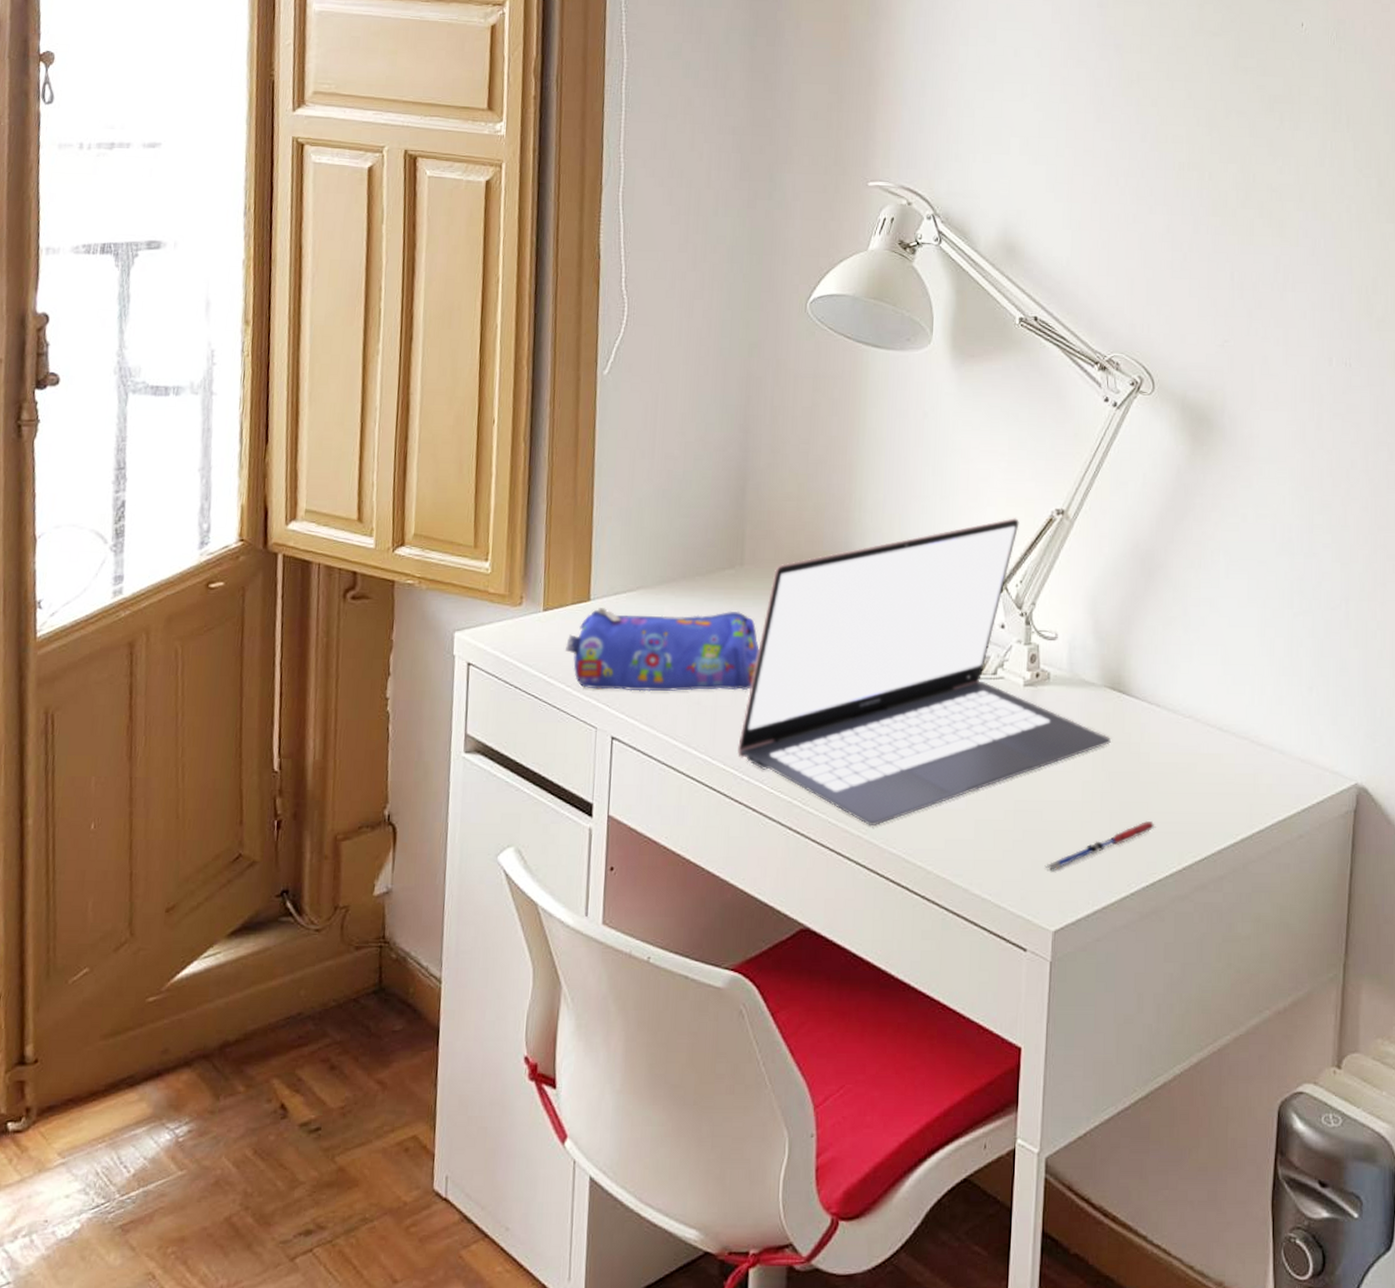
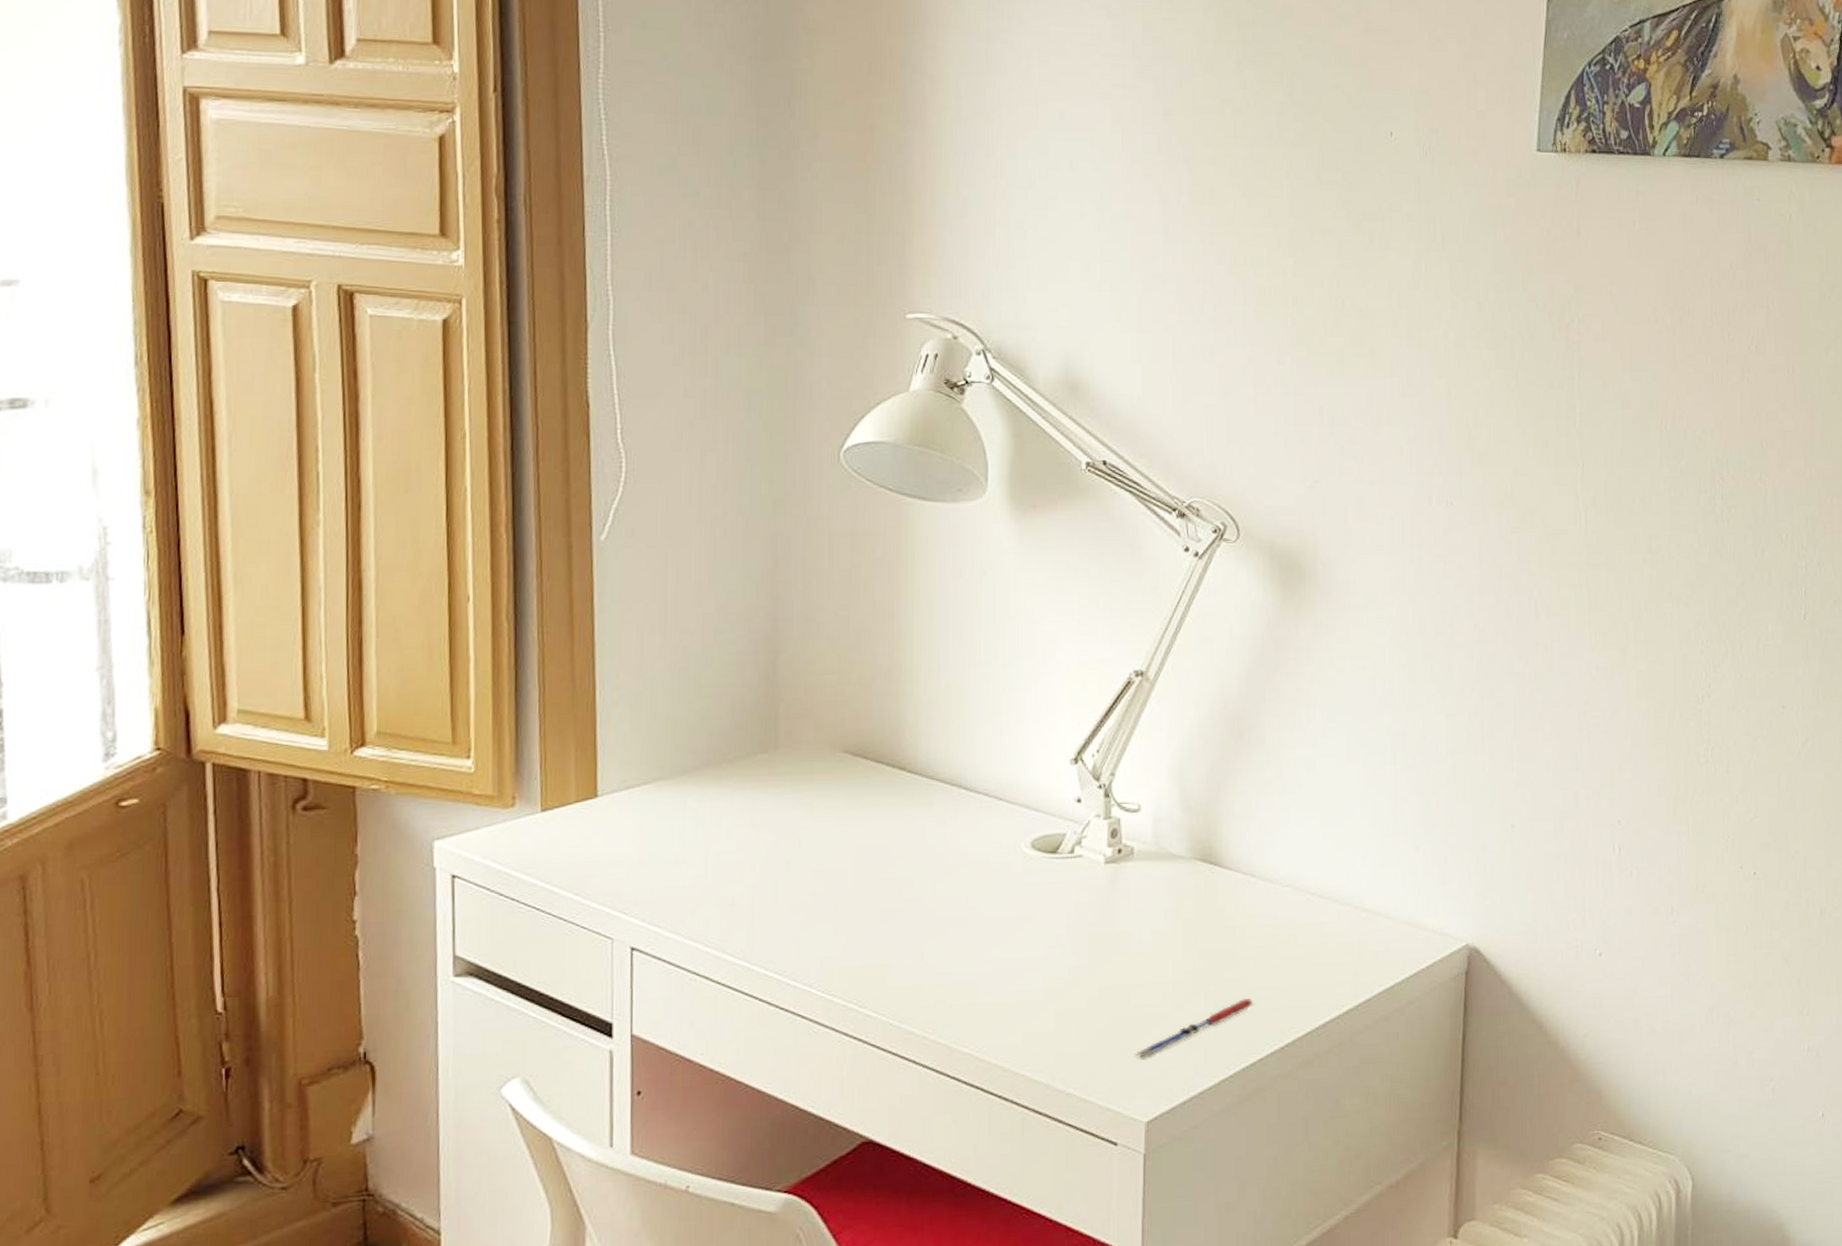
pencil case: present [566,608,760,692] -> none [571,799,801,896]
laptop: present [737,517,1111,827] -> none [781,681,1203,1026]

